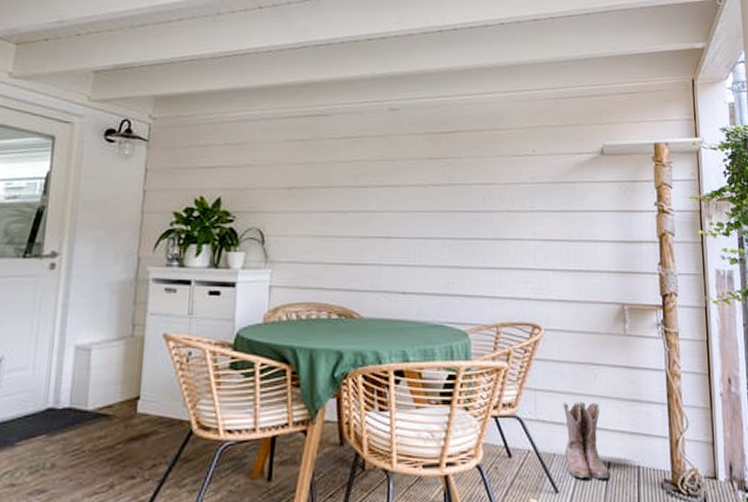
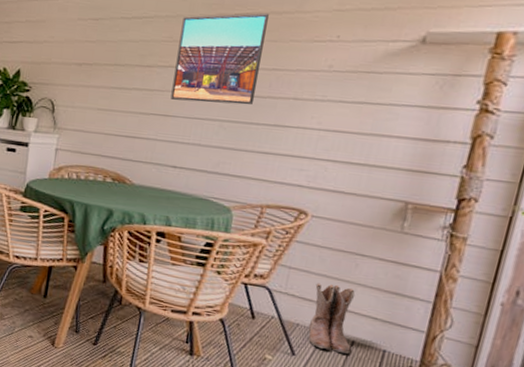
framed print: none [390,130,472,221] -> present [170,13,269,105]

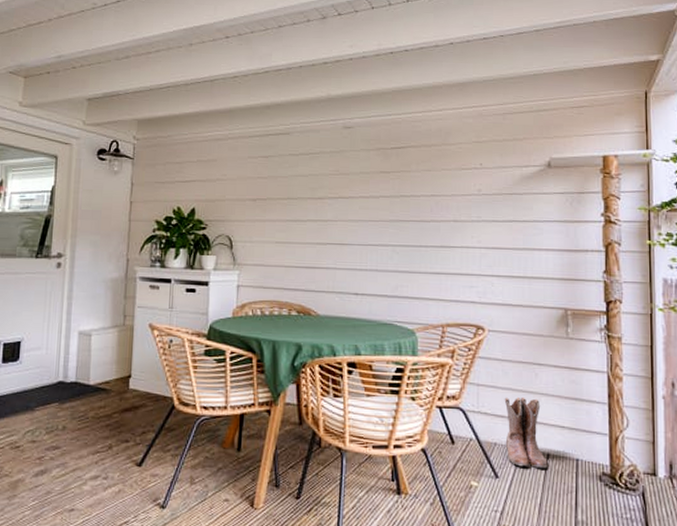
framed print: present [170,13,269,105] -> none [344,146,420,229]

